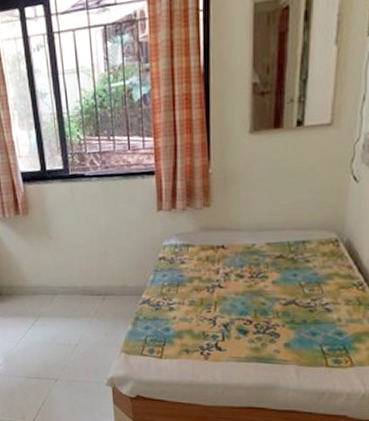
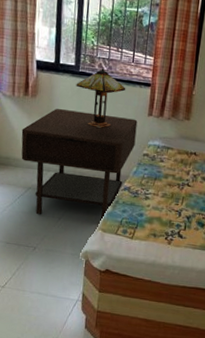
side table: none [20,218,147,343] -> present [21,109,138,221]
table lamp: none [68,165,126,237] -> present [76,68,126,129]

